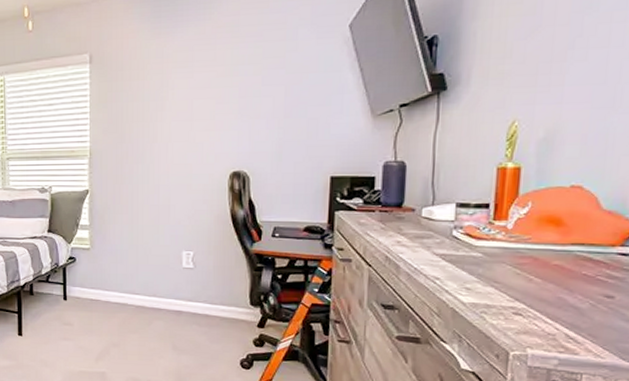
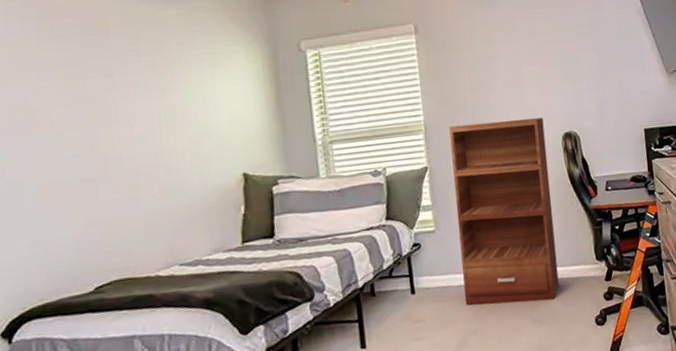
bookshelf: none [110,153,210,333] -> present [449,117,559,305]

